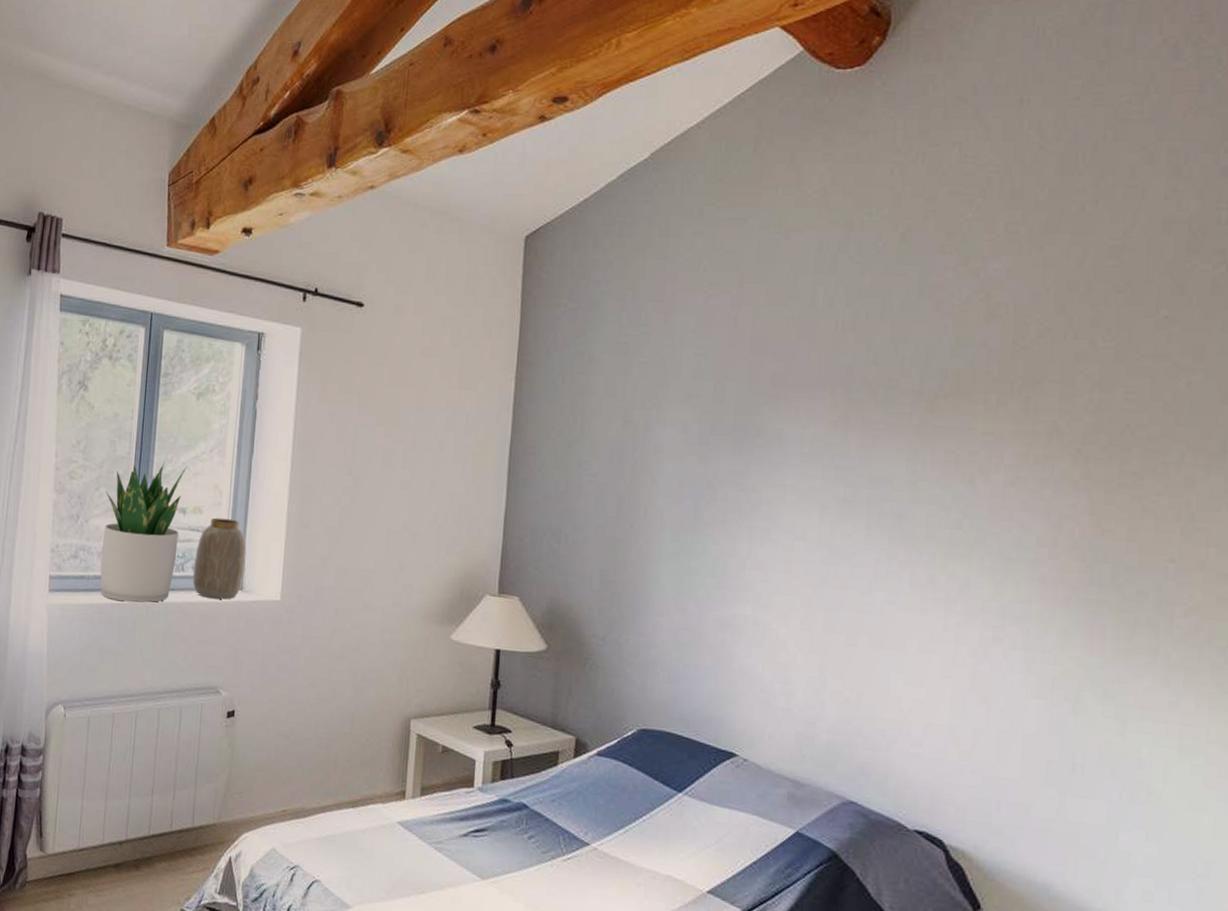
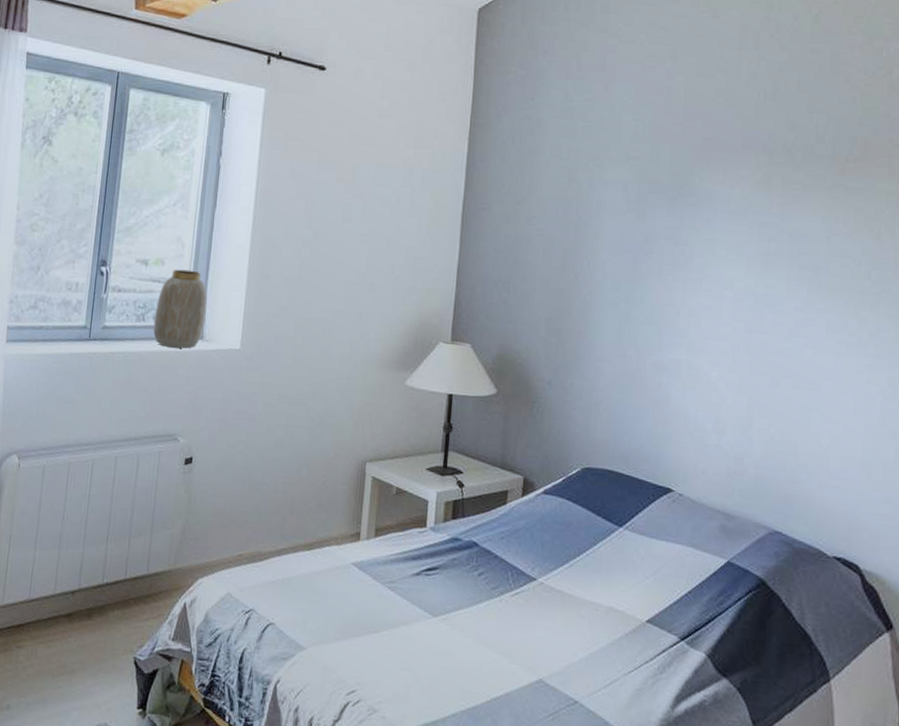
planter: present [100,462,187,603] -> none [58,215,150,353]

